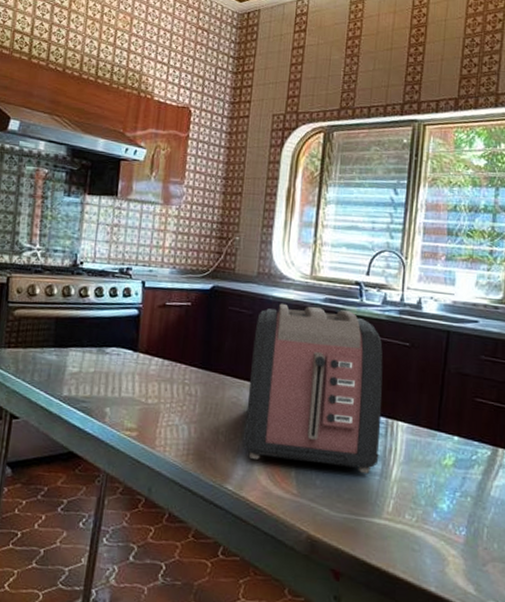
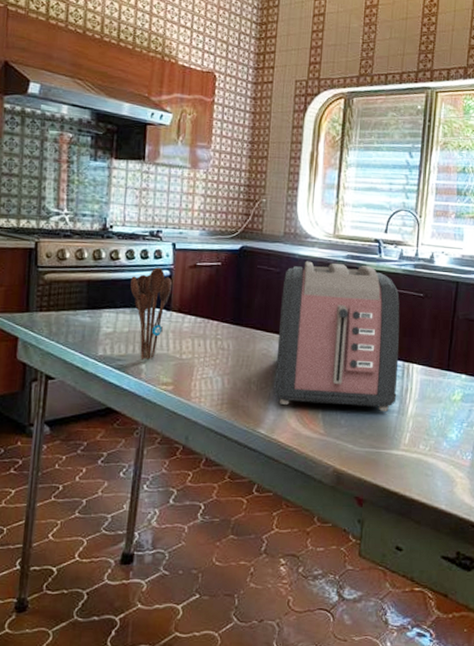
utensil holder: none [98,306,141,403] -> present [130,267,173,360]

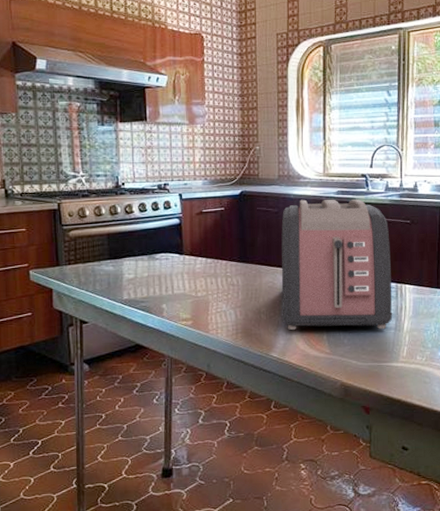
utensil holder: present [130,267,173,360] -> none [145,217,183,300]

